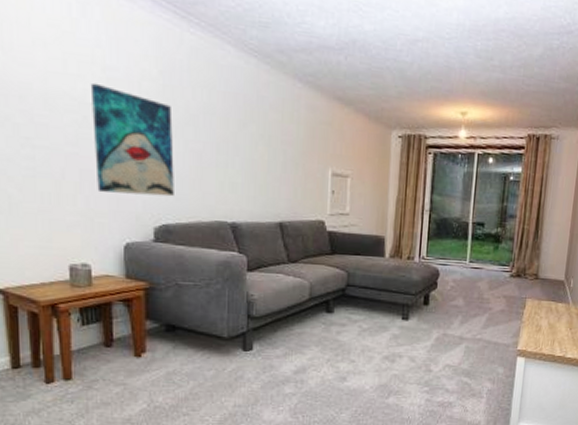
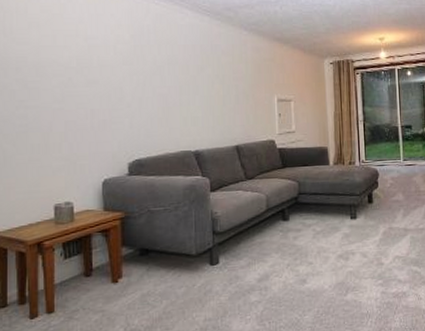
wall art: present [90,83,174,197] -> none [74,50,145,138]

